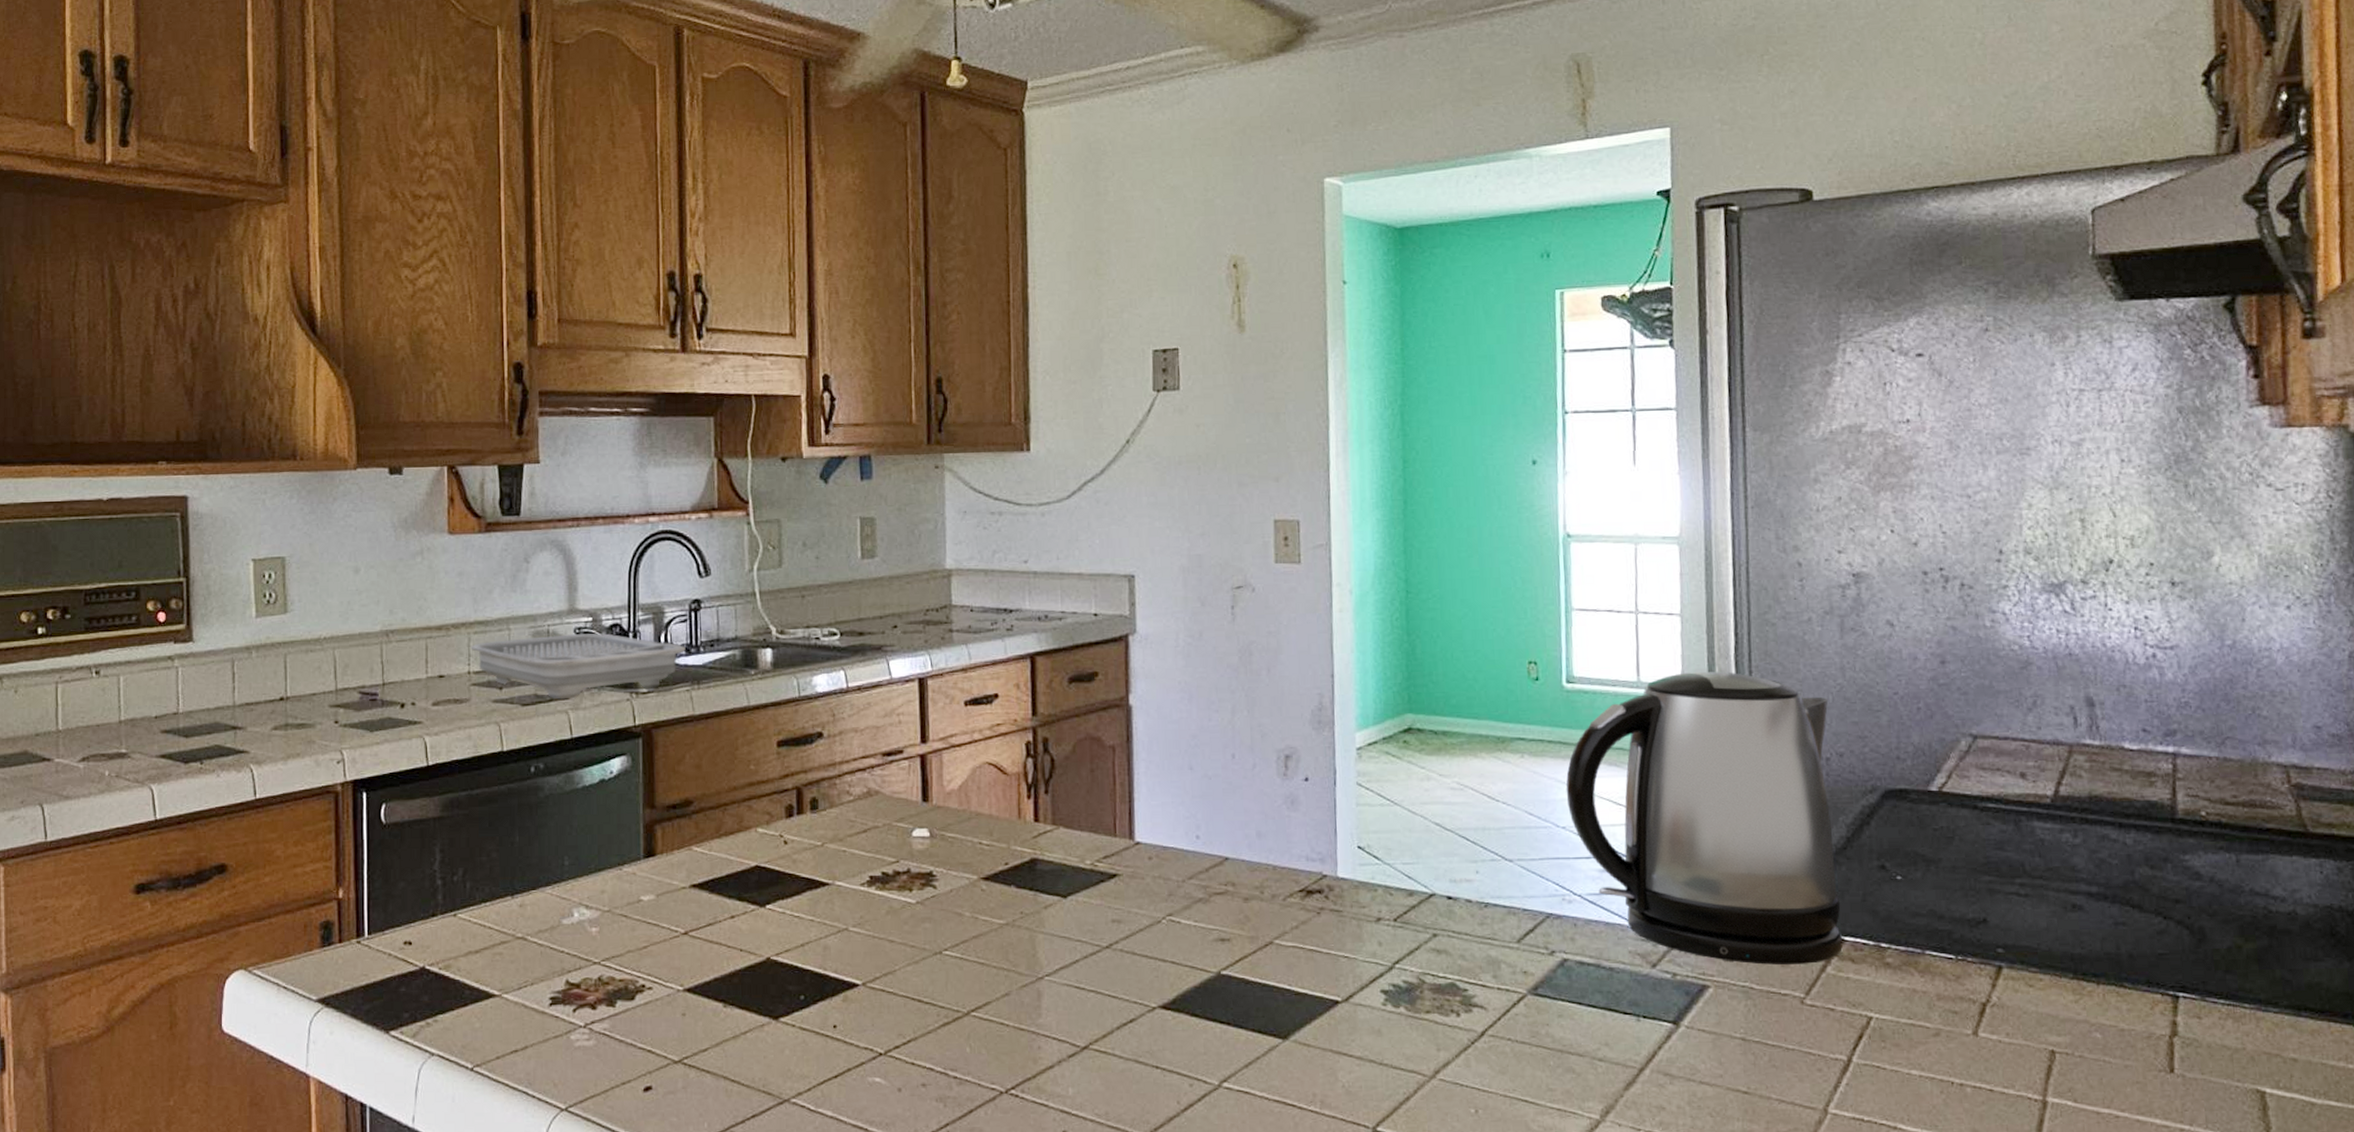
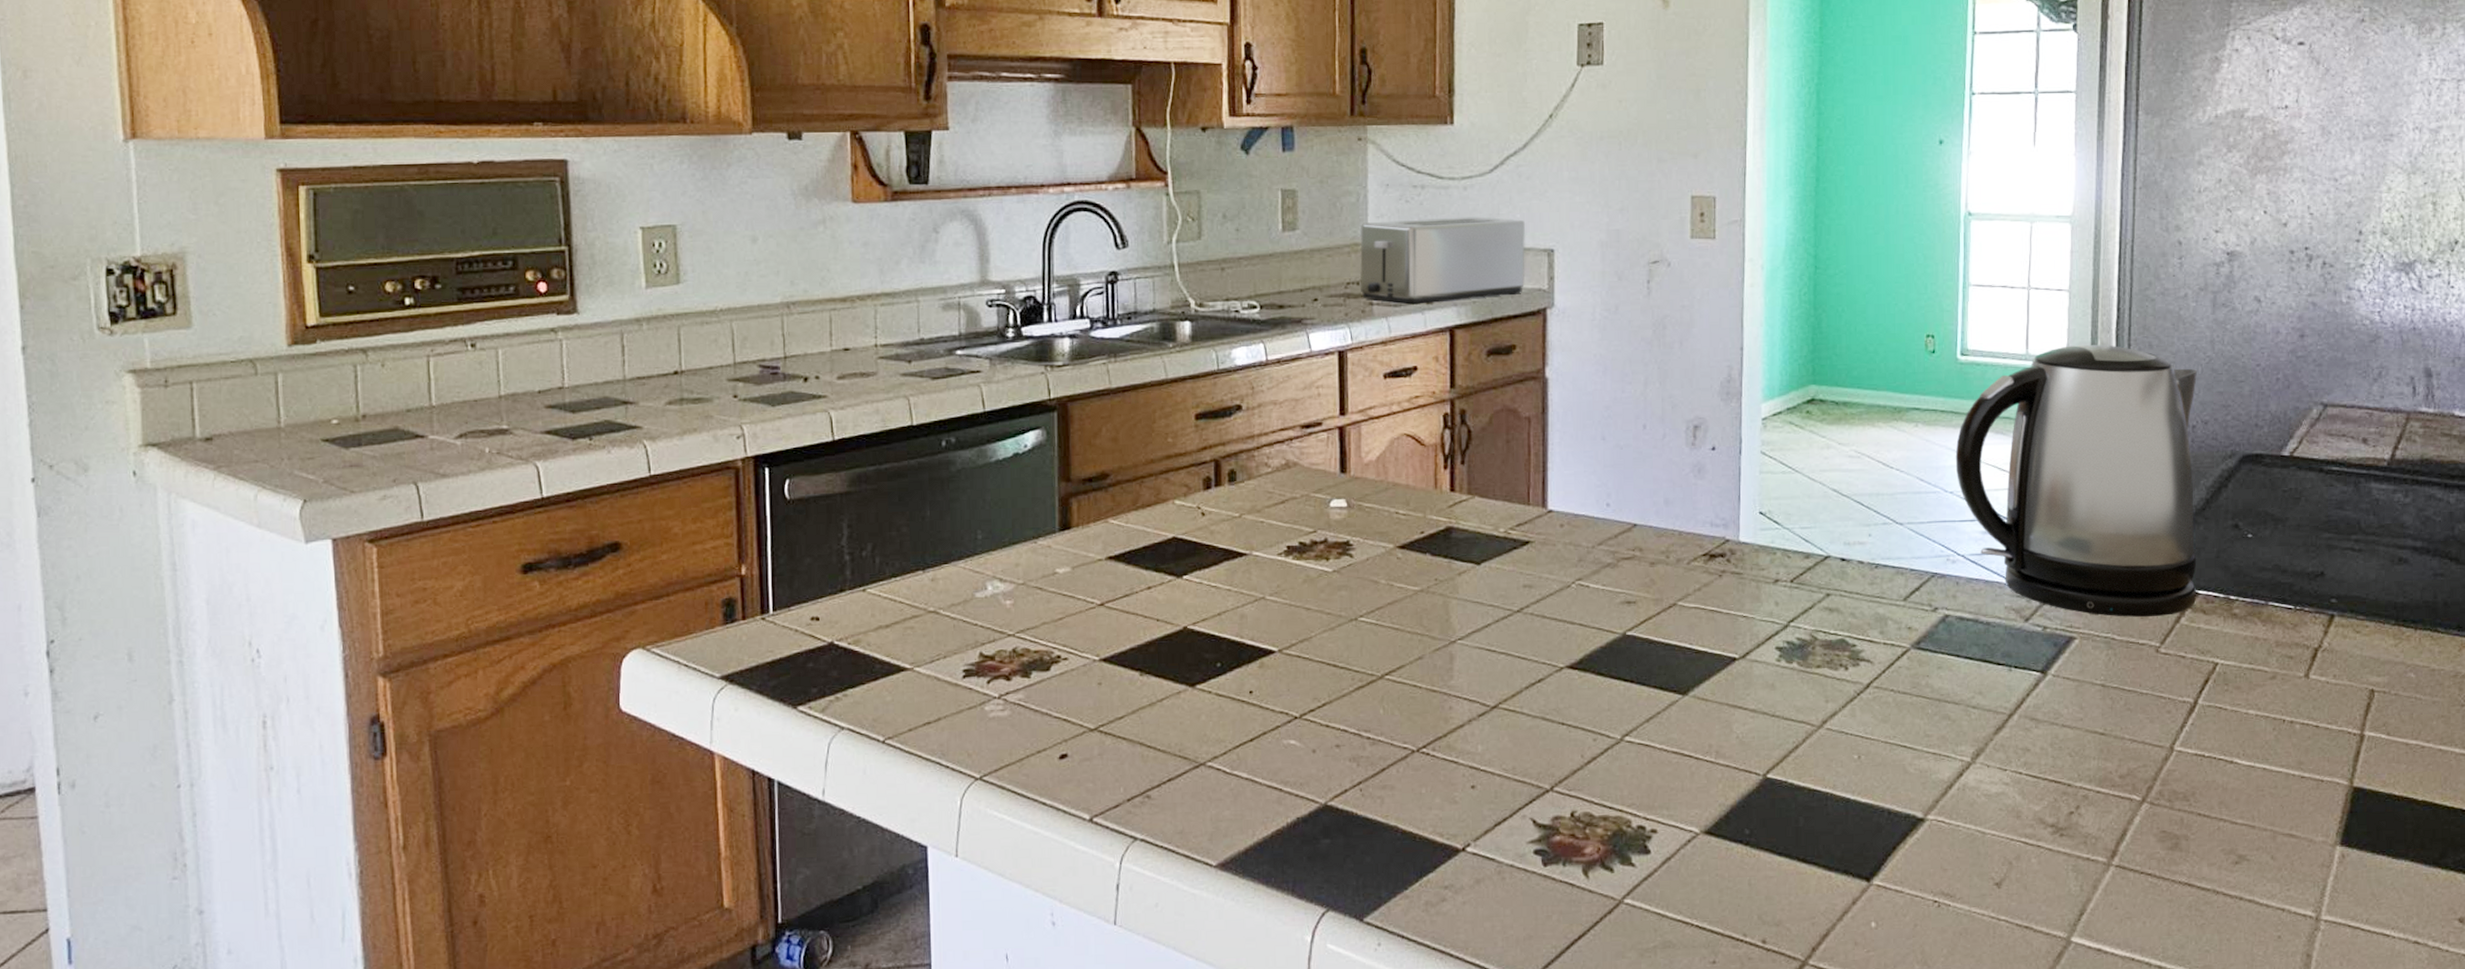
dish rack: present [471,633,686,700] -> none [877,306,1102,373]
toaster: none [939,542,1105,631] -> present [1360,216,1525,305]

